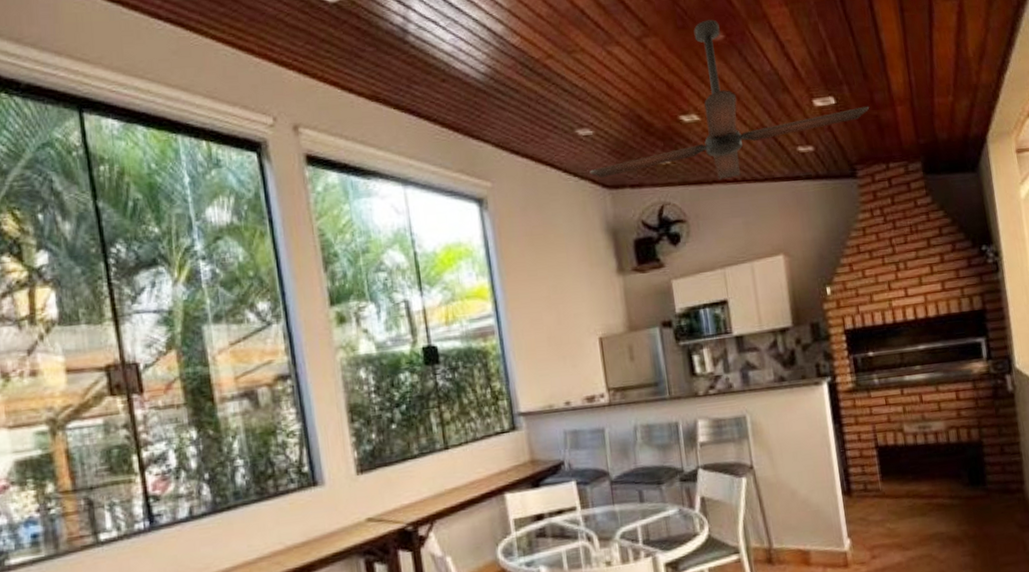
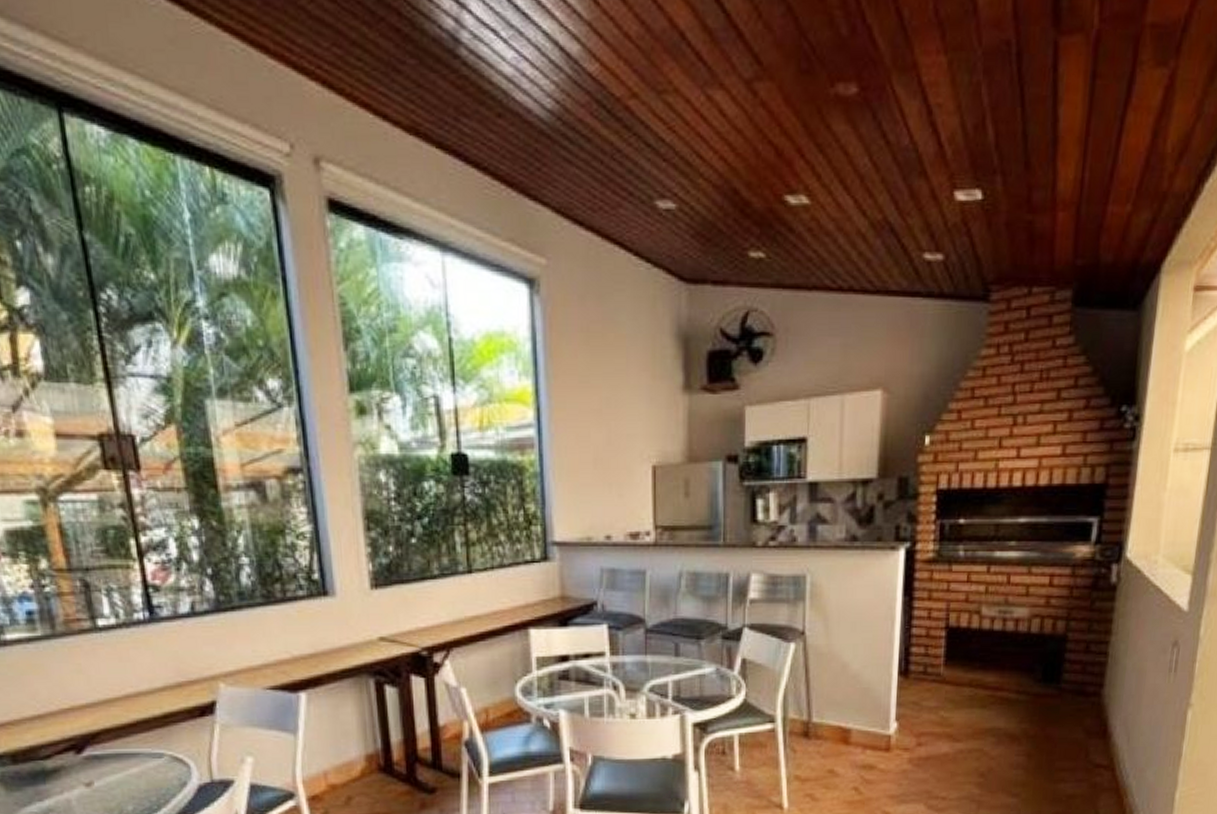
ceiling fan: present [589,19,869,181] -> none [666,63,1023,288]

